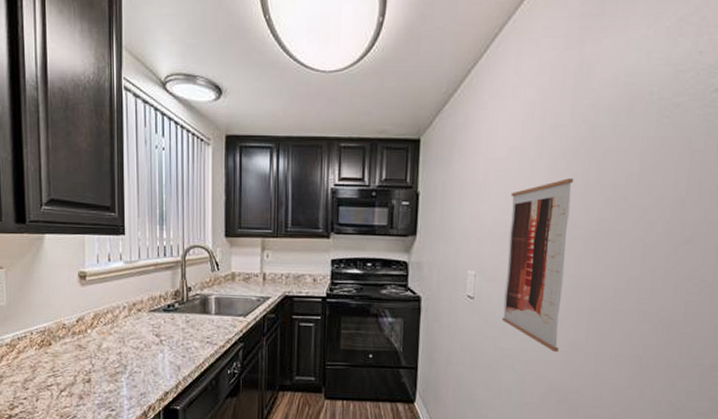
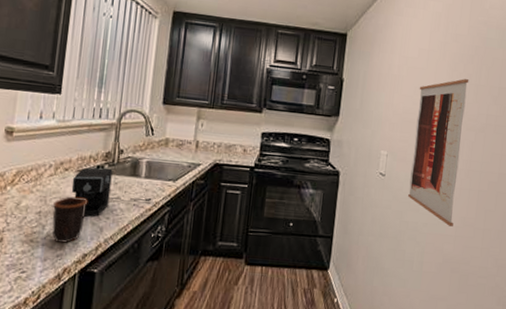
mug: none [132,336,163,382] -> present [51,196,88,243]
coffee maker: none [146,307,225,356] -> present [71,168,152,217]

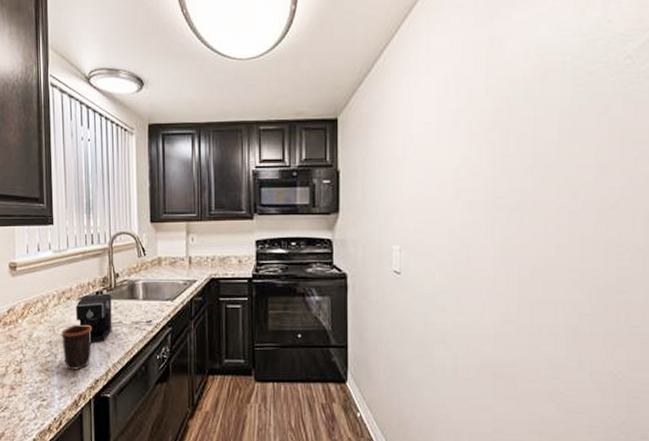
wall art: present [408,79,469,227] -> none [431,150,493,325]

